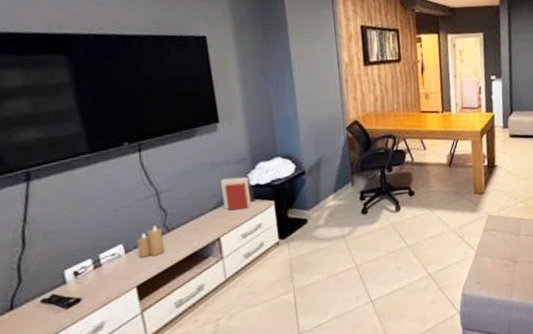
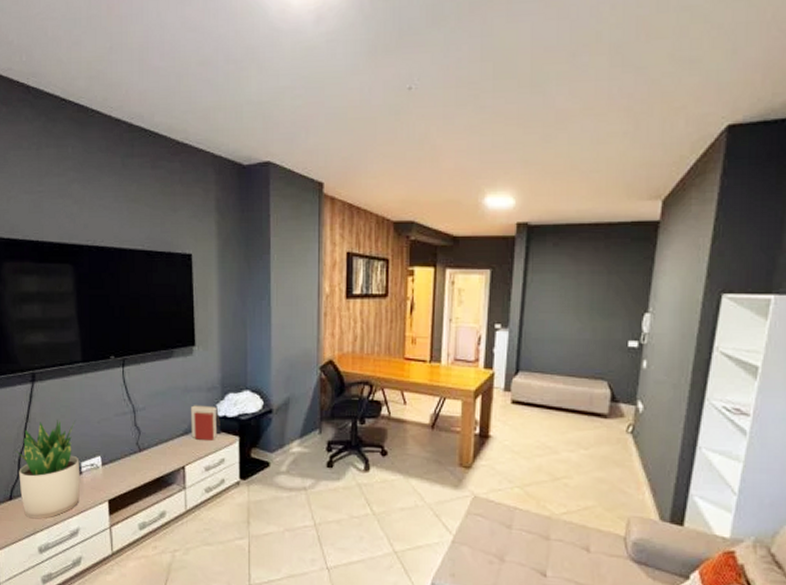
planter: none [10,213,102,324] -> present [14,420,81,519]
candle: present [137,225,164,258] -> none [113,442,136,474]

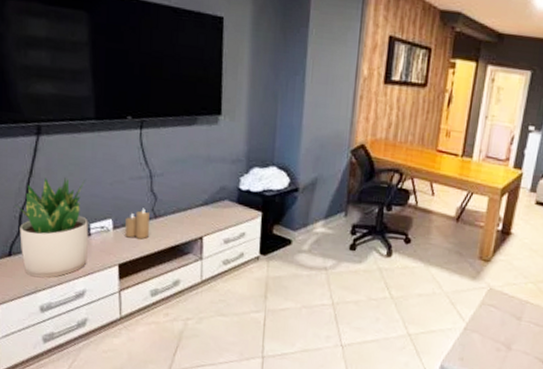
candle: none [113,442,136,474] -> present [125,208,151,240]
books: present [191,405,222,442] -> none [211,176,244,215]

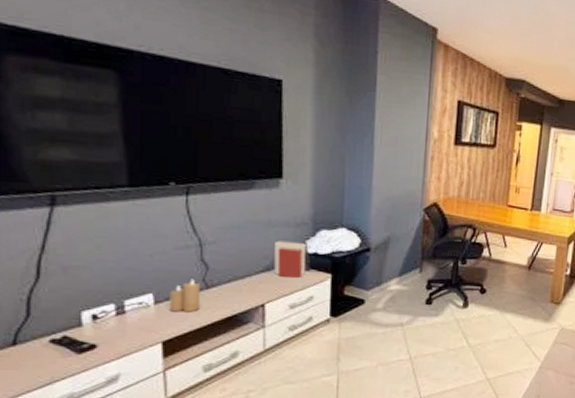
planter: present [14,177,89,278] -> none [20,251,123,366]
books: none [211,176,244,215] -> present [274,240,311,279]

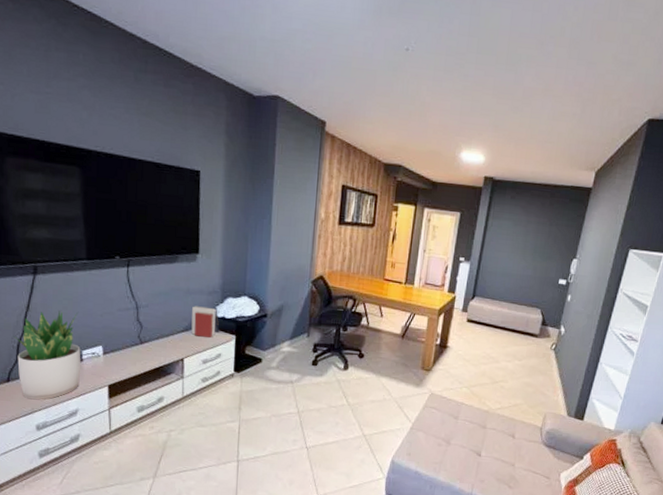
planter: none [20,251,123,366] -> present [13,311,81,400]
candle: present [170,279,202,312] -> none [114,335,137,363]

